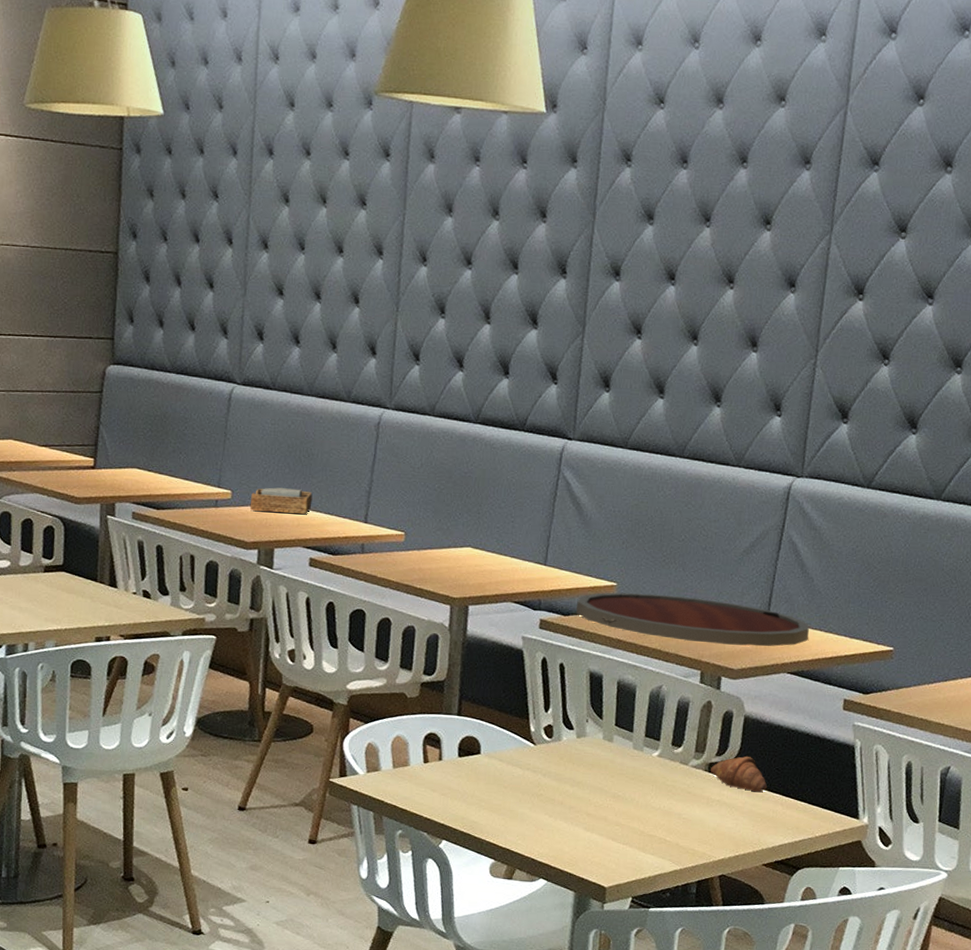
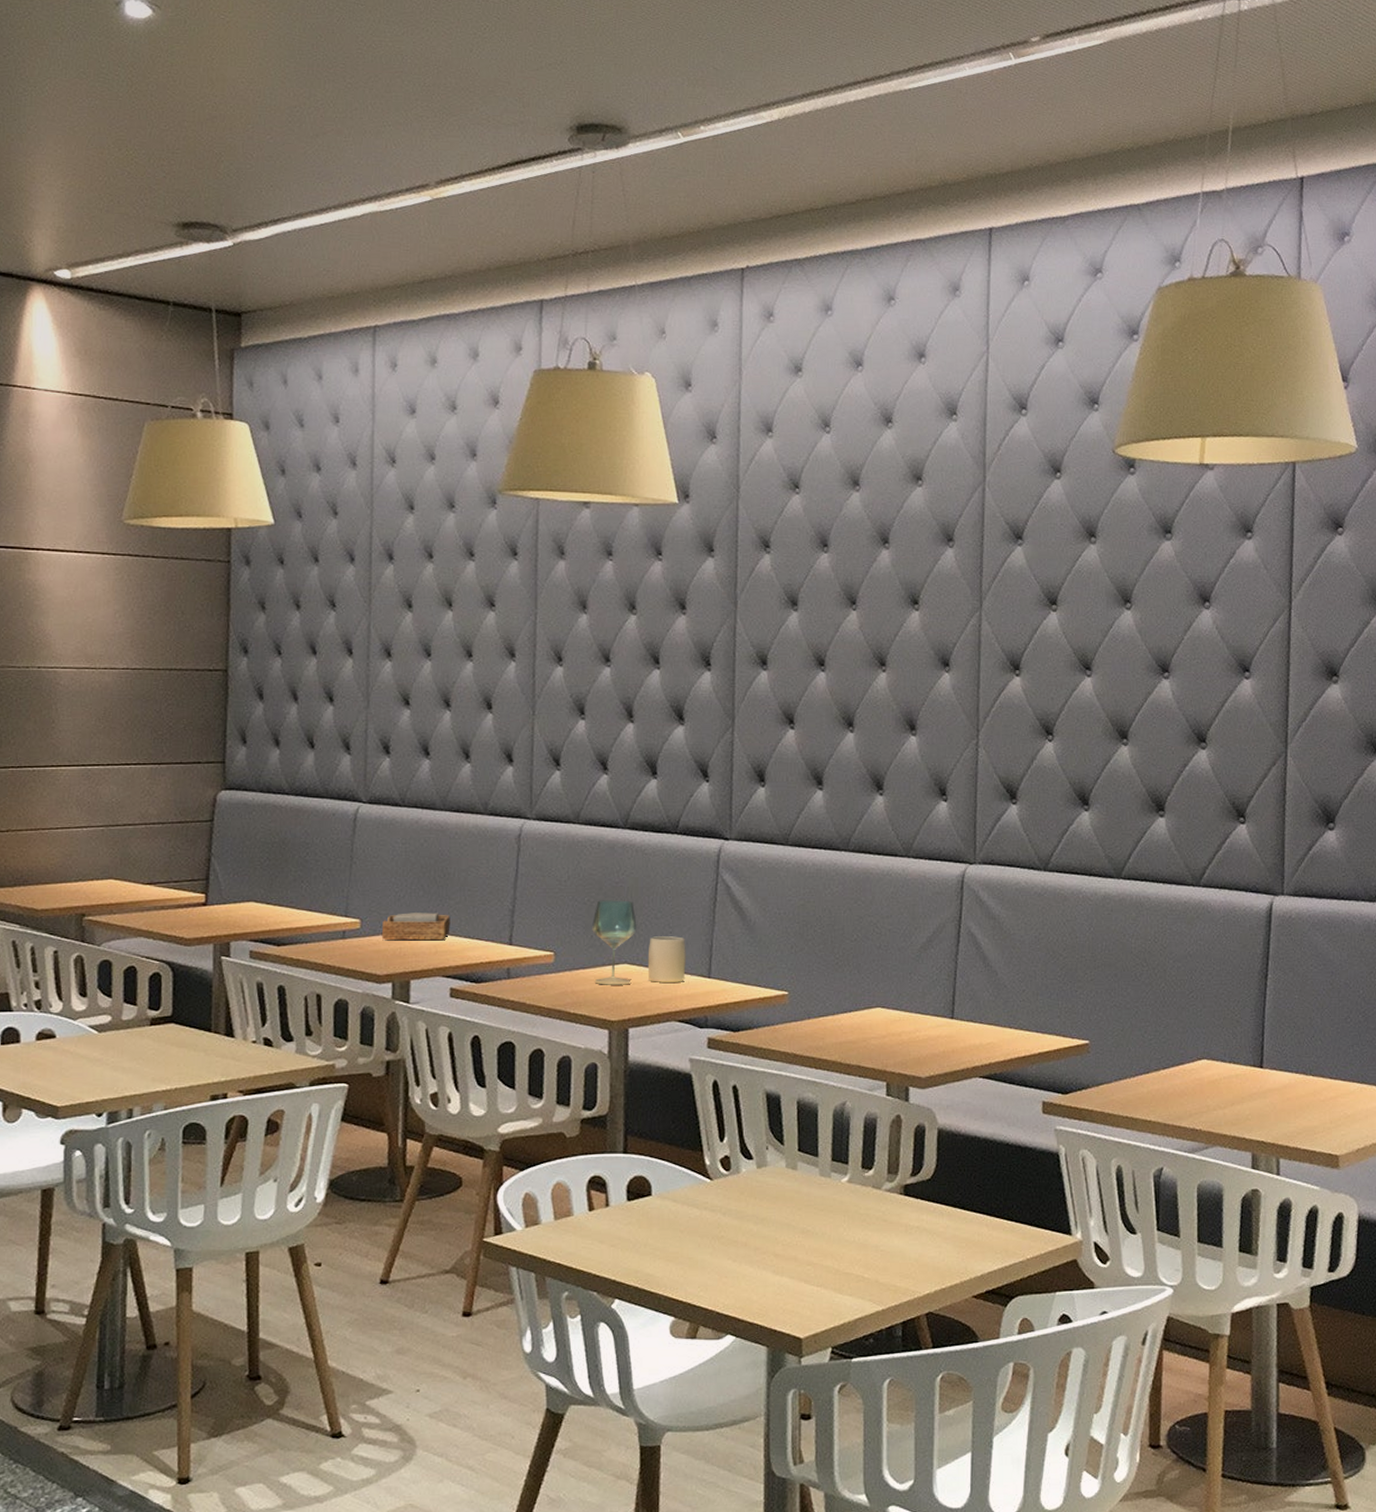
wine glass: none [440,488,482,567] -> present [592,900,637,985]
mug: none [489,524,526,568] -> present [647,936,686,982]
tray: present [576,592,809,647] -> none [747,1001,998,1051]
croissant: present [711,756,768,793] -> none [906,1173,970,1214]

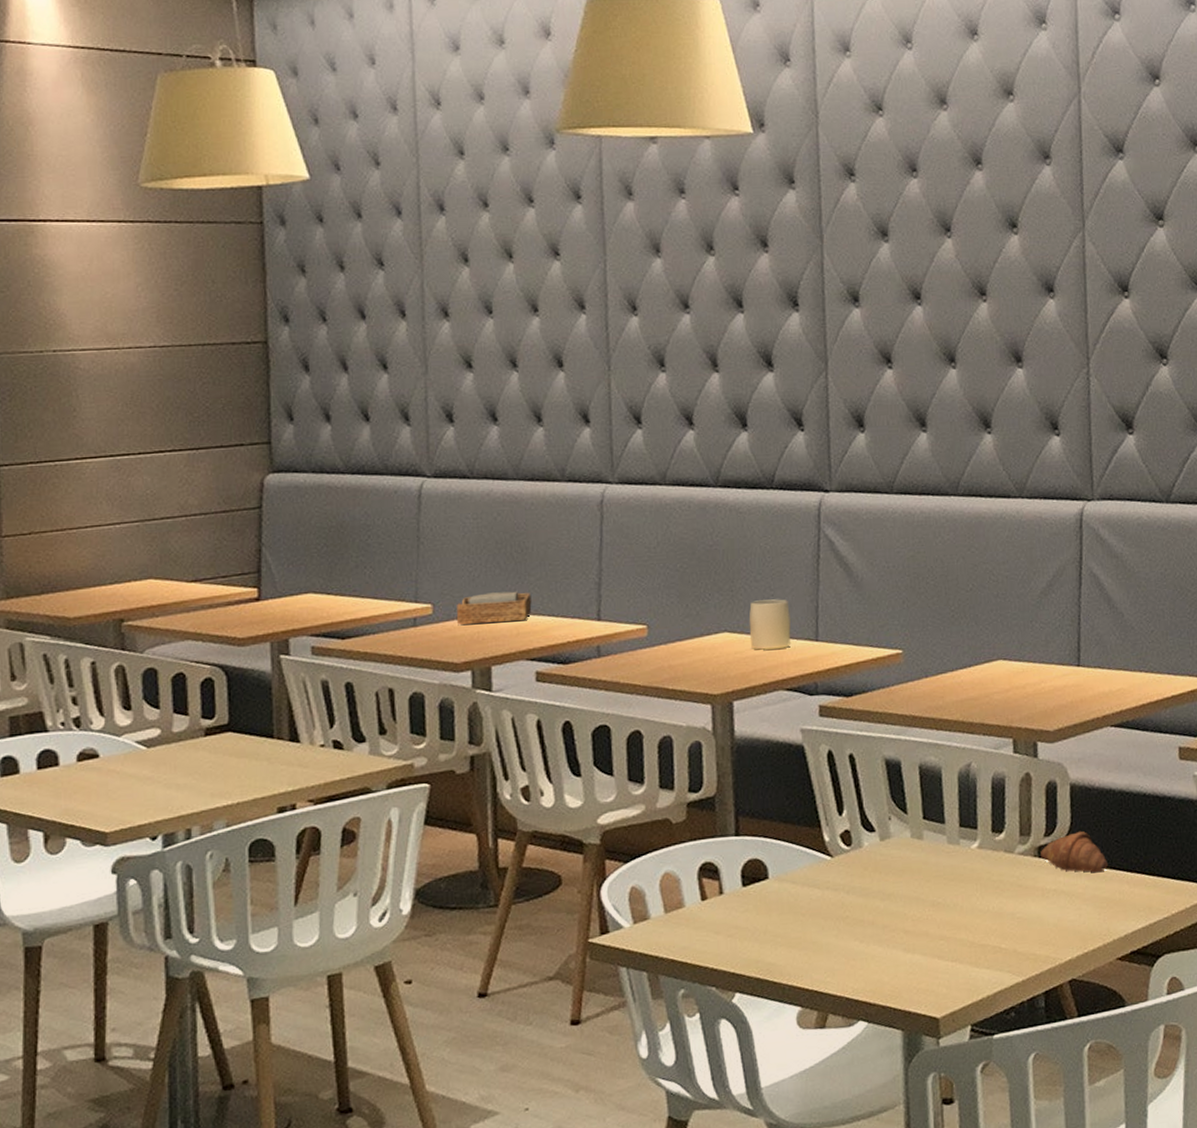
wine glass: present [592,900,637,985] -> none [686,564,736,657]
croissant: none [906,1173,970,1214] -> present [1041,831,1109,873]

